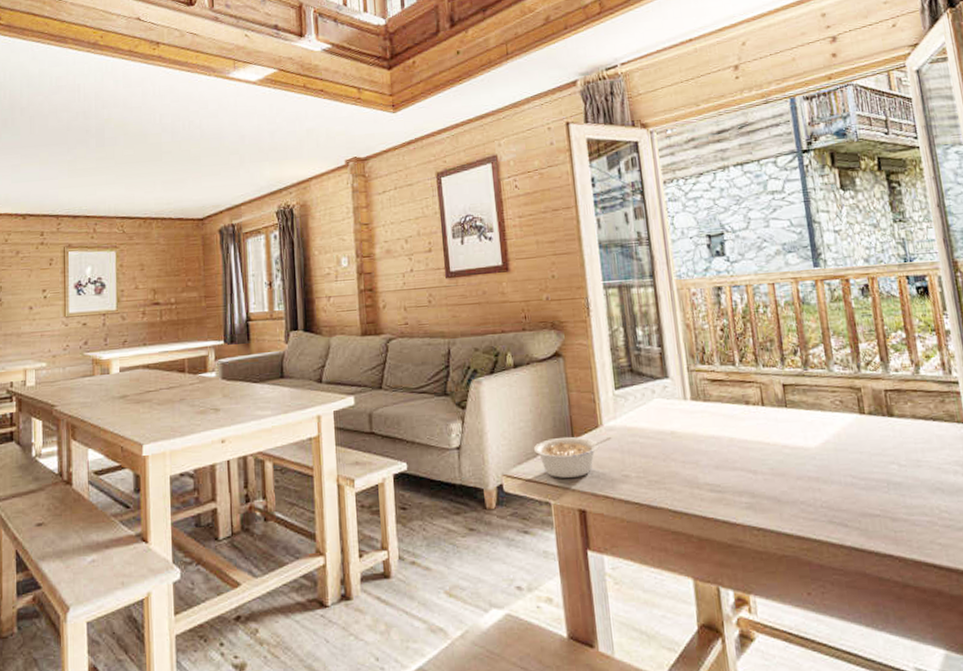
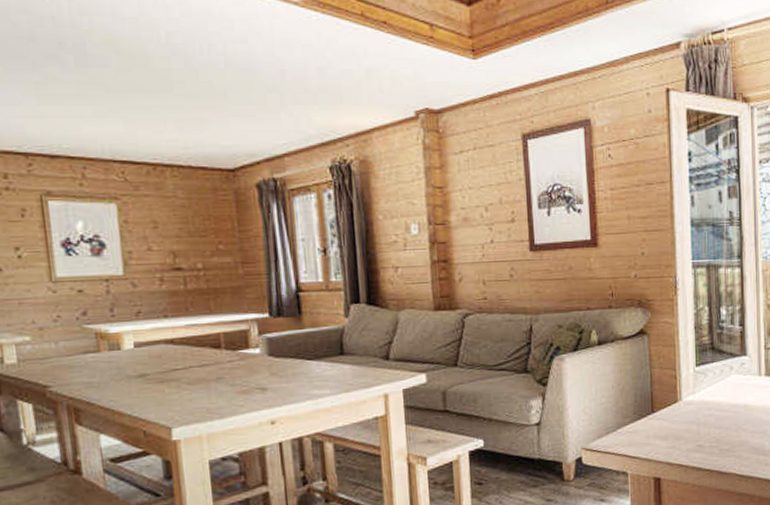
legume: present [533,436,612,479] -> none [613,411,690,450]

